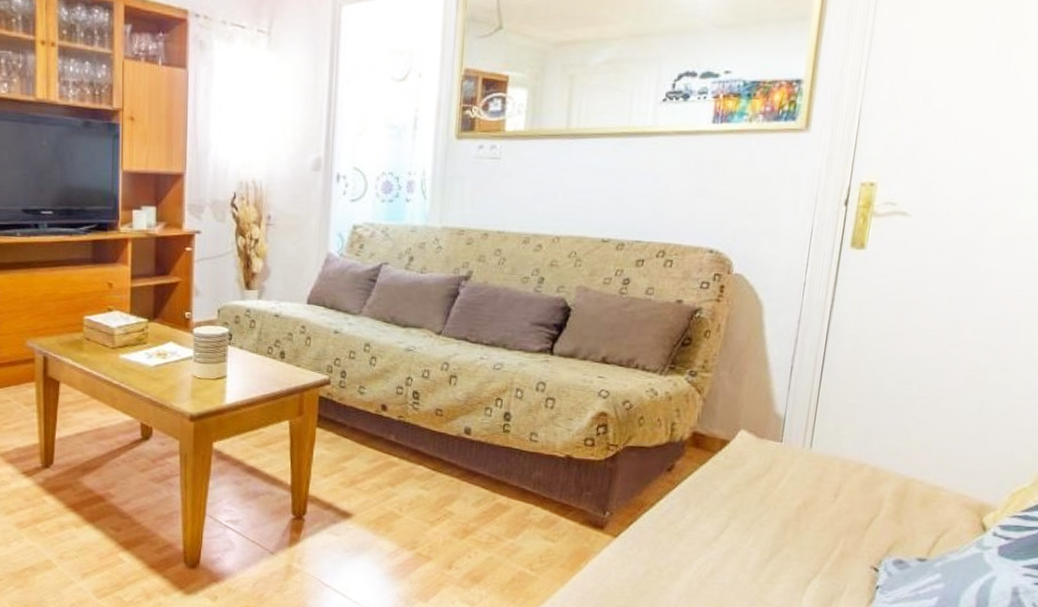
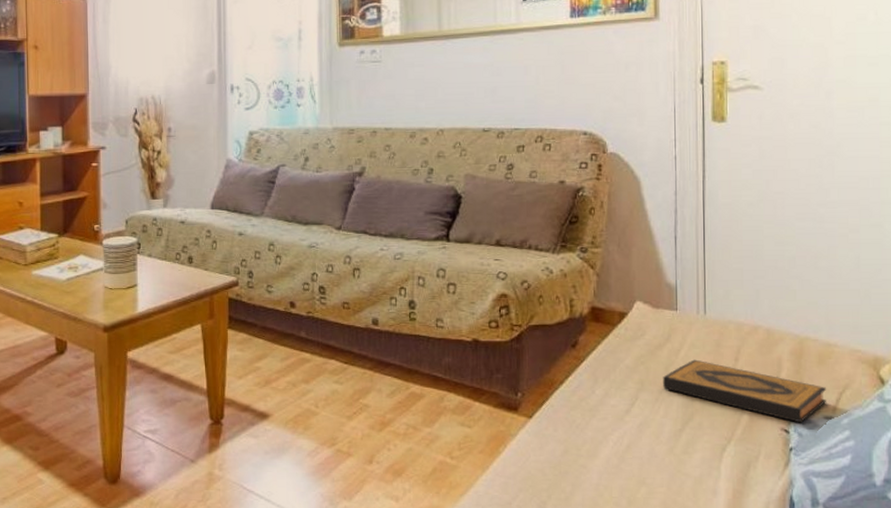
hardback book: none [756,492,925,563] -> present [663,359,827,423]

